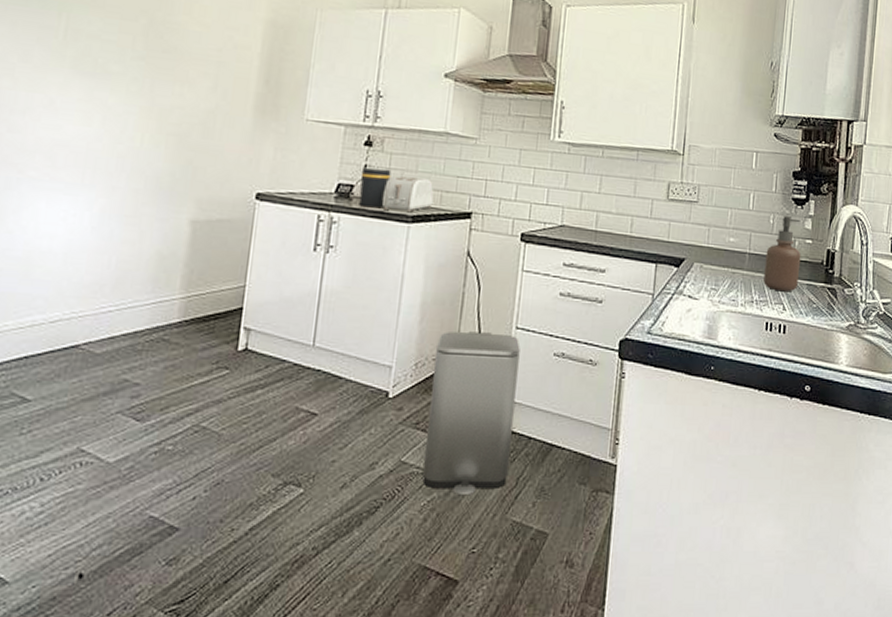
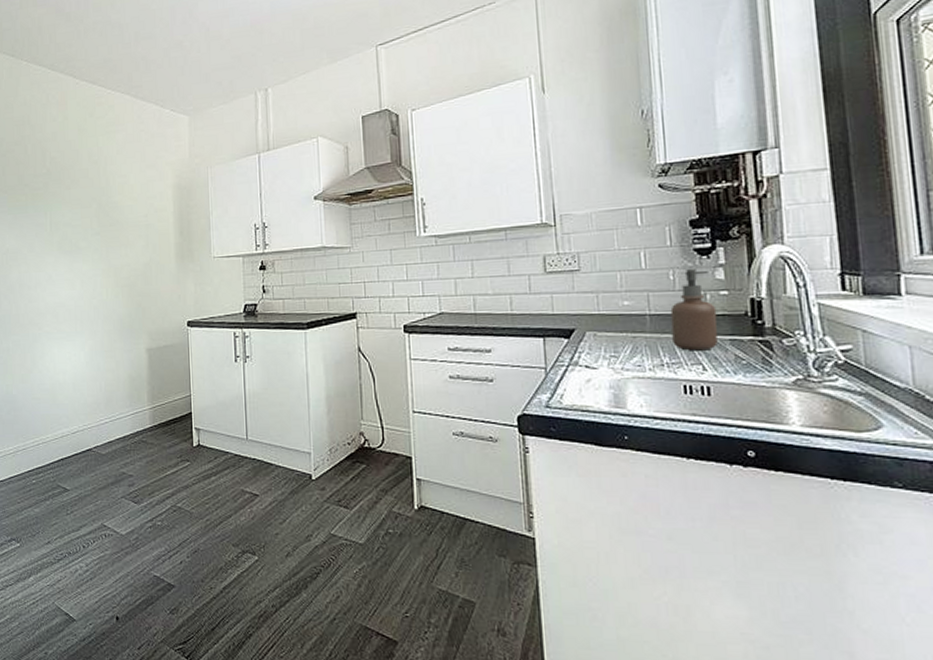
cylinder: present [359,167,392,209] -> none [260,286,285,321]
toaster: present [382,176,434,213] -> none [281,289,322,322]
pedal bin: present [422,331,521,496] -> none [344,418,427,565]

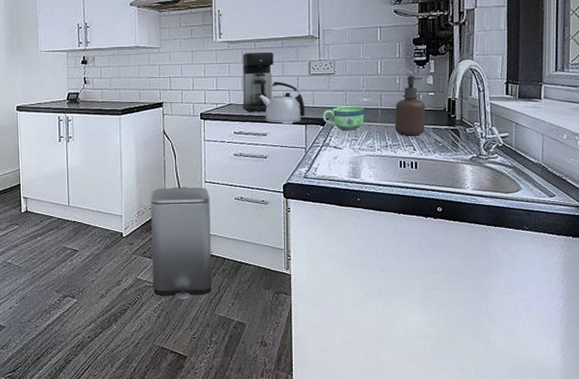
pedal bin: none [344,418,427,565] -> present [150,187,212,300]
coffee maker: none [455,245,496,322] -> present [242,51,274,112]
kettle: none [477,282,542,338] -> present [258,81,305,125]
cup: none [566,311,627,345] -> present [322,106,364,131]

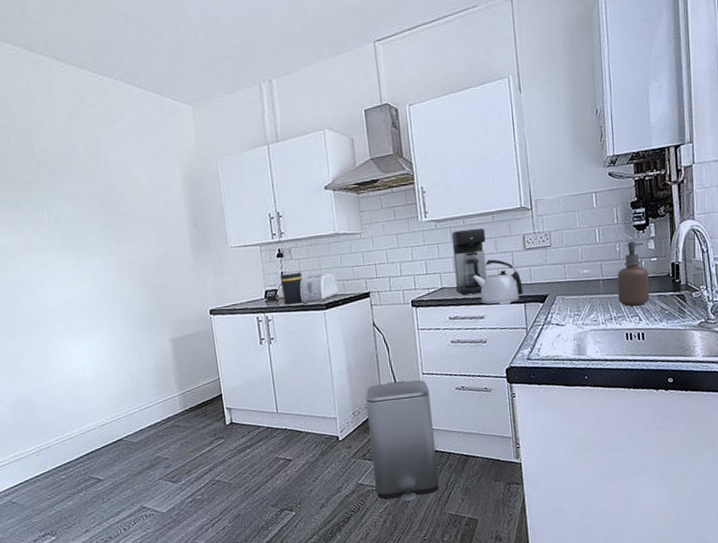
cylinder: none [82,78,103,108] -> present [279,272,303,305]
toaster: none [100,81,134,108] -> present [300,273,339,304]
cup: present [322,106,364,131] -> none [541,278,586,307]

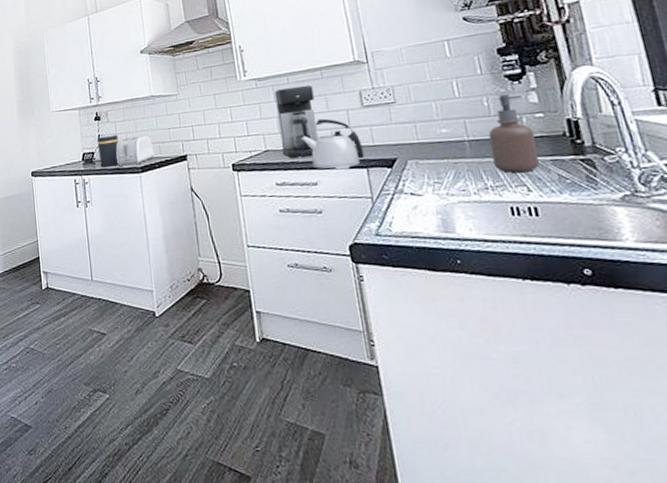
pedal bin: present [365,380,439,502] -> none [183,253,273,399]

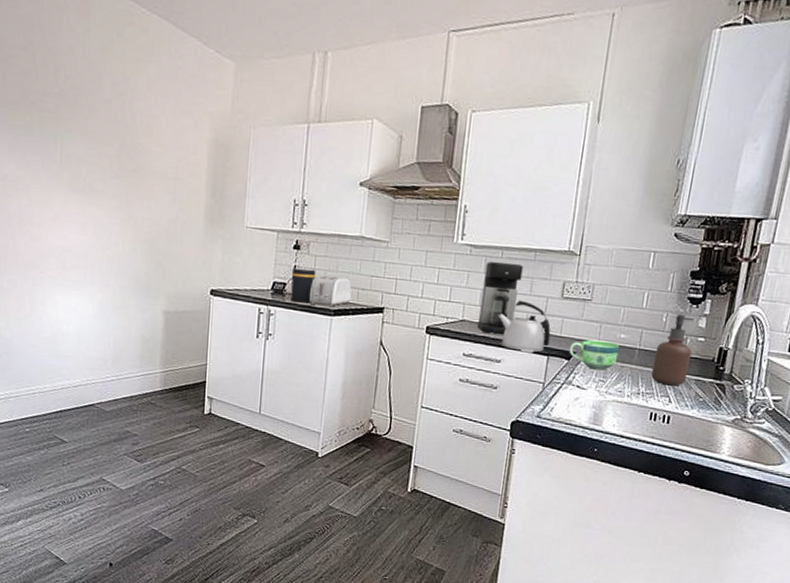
cup: none [387,139,448,173] -> present [569,340,620,371]

